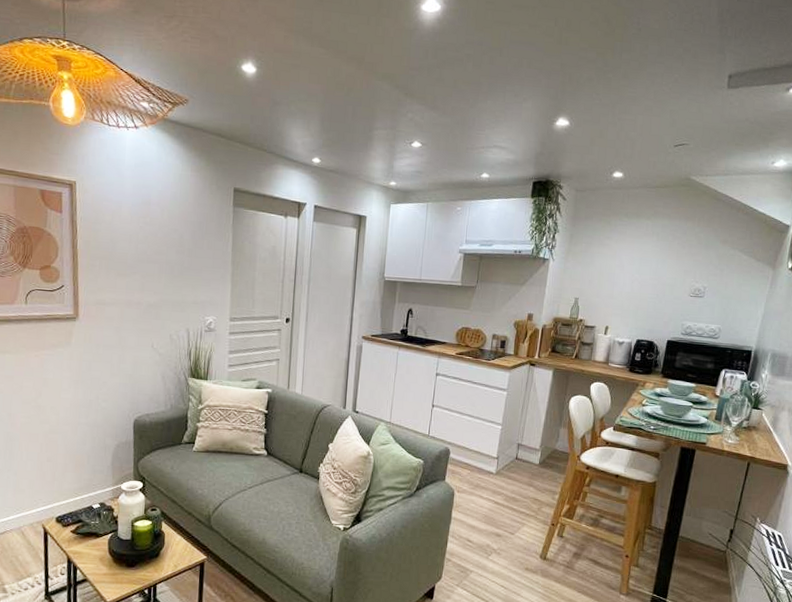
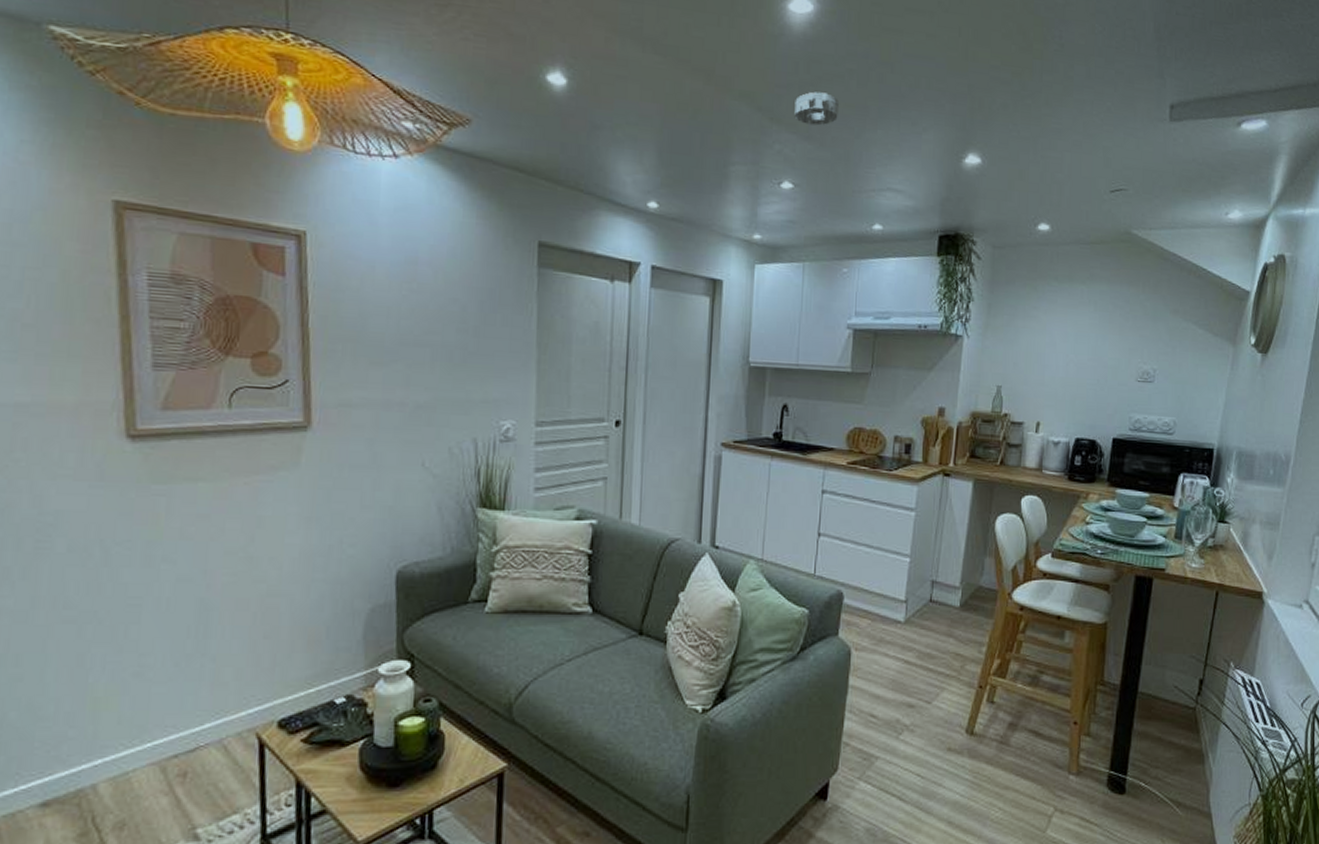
smoke detector: none [423,72,459,99] -> present [794,91,840,126]

